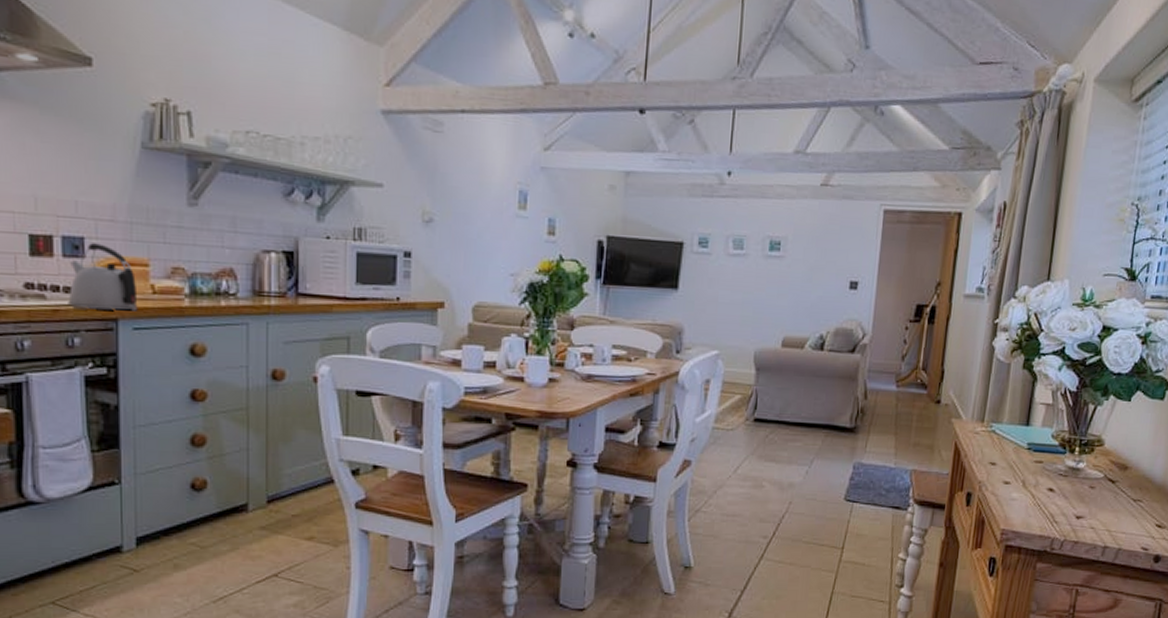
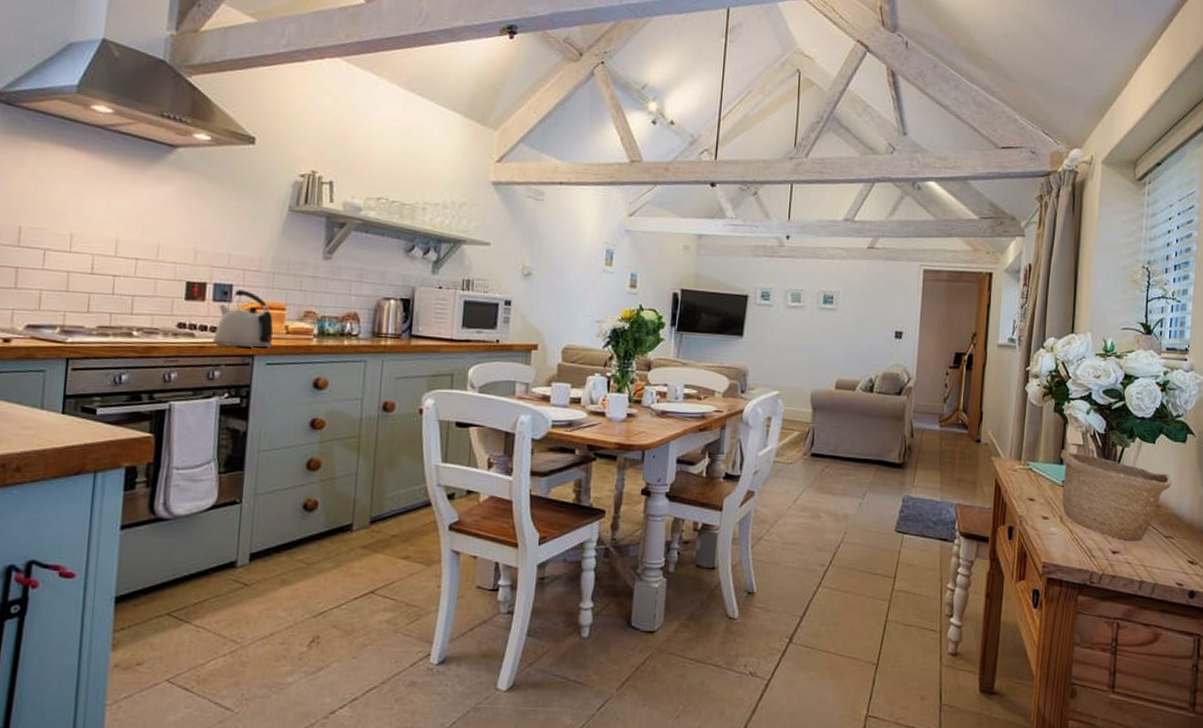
basket: none [1026,409,1145,505] -> present [1060,449,1171,541]

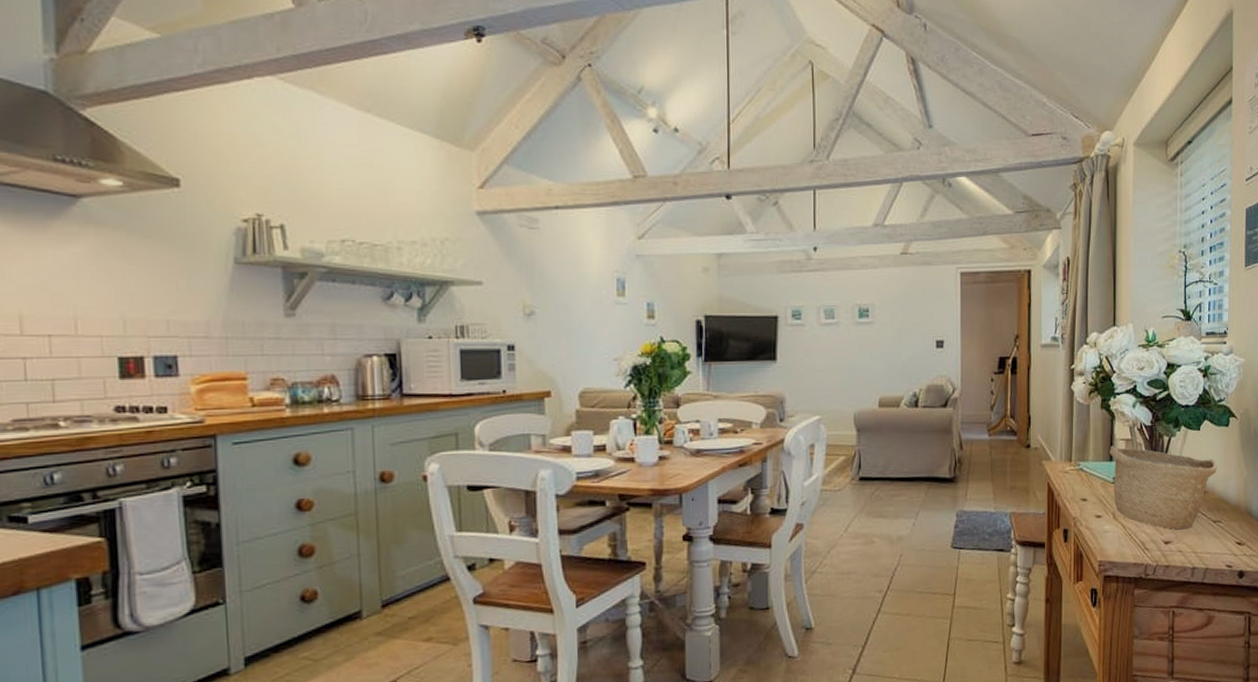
kettle: present [213,290,273,349] -> none [162,361,237,430]

